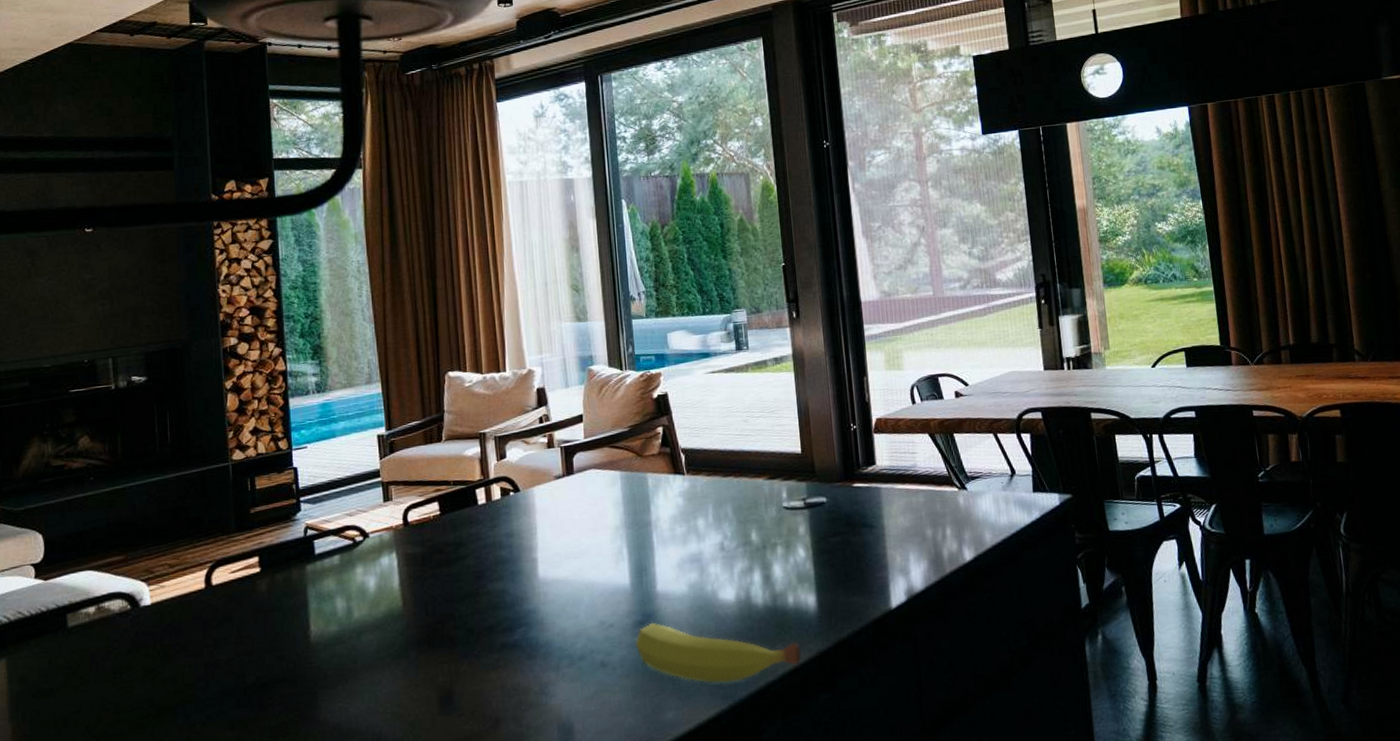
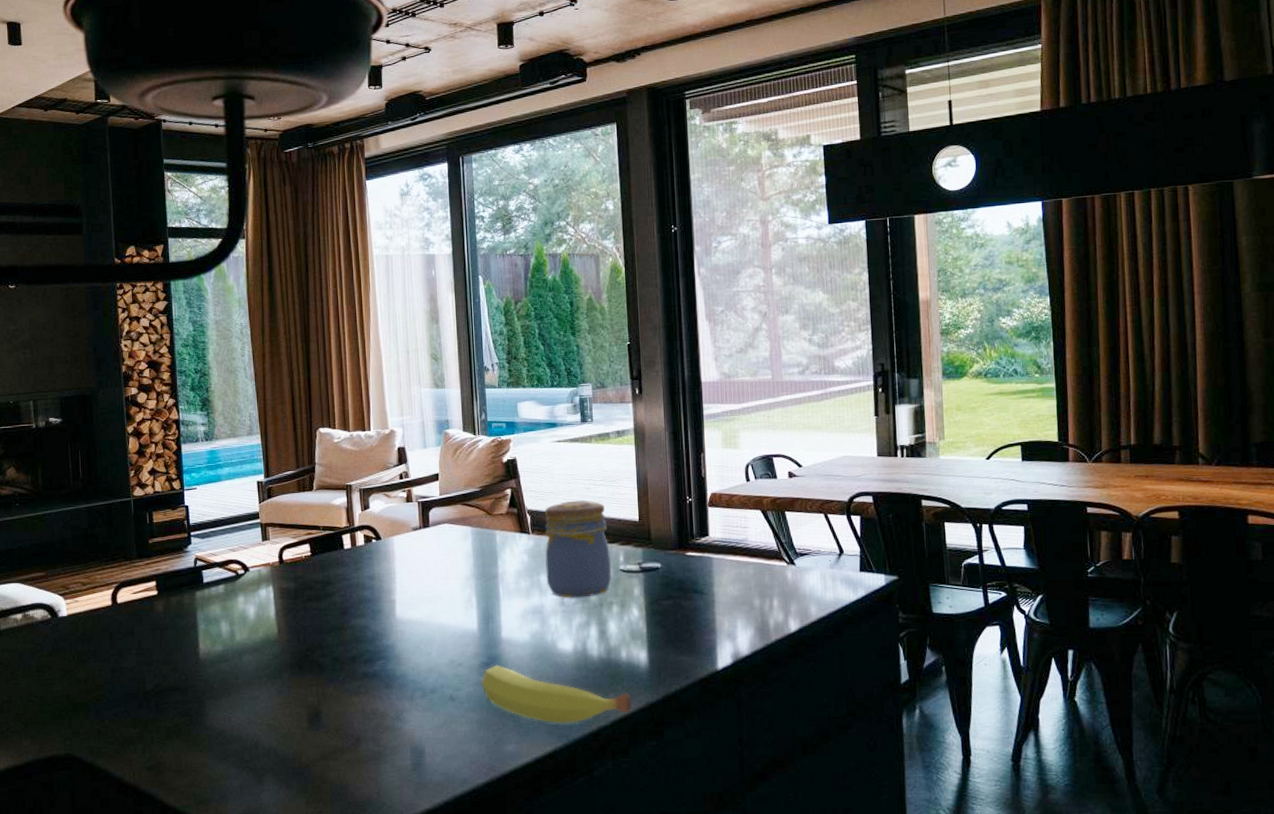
jar: none [700,434,774,543] -> present [545,501,611,599]

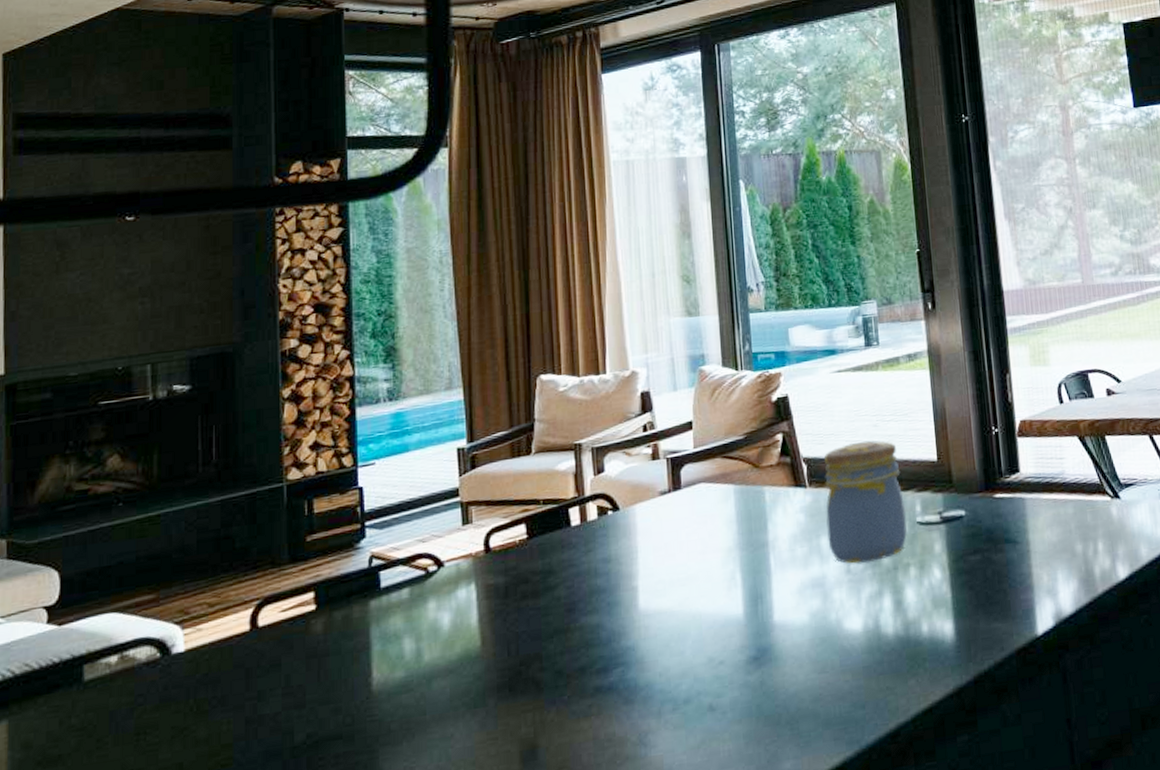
fruit: present [480,665,632,724] -> none [748,657,938,727]

